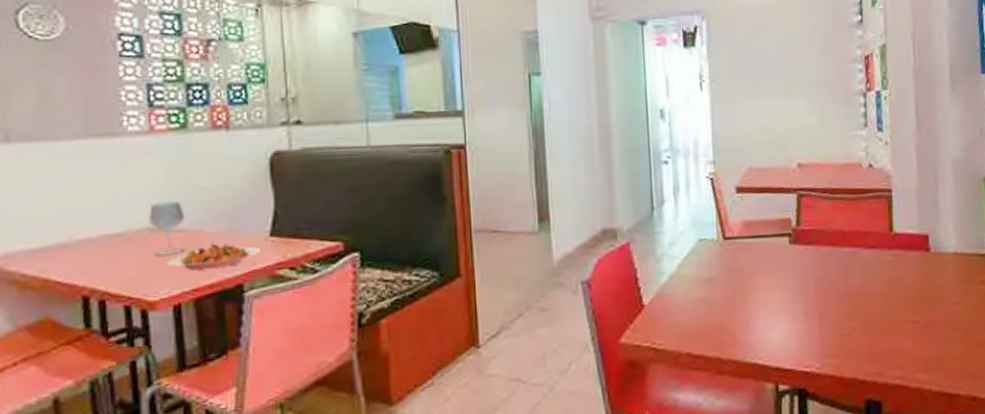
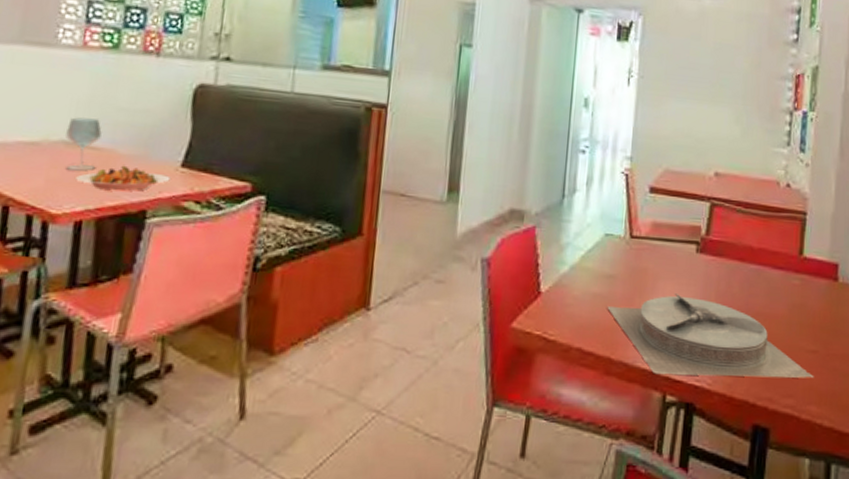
plate: none [710,287,918,367] -> present [607,294,814,379]

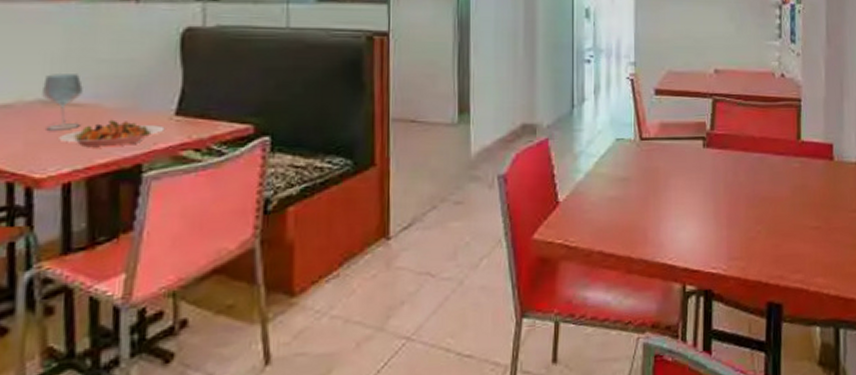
plate: present [607,294,814,379] -> none [624,188,819,267]

